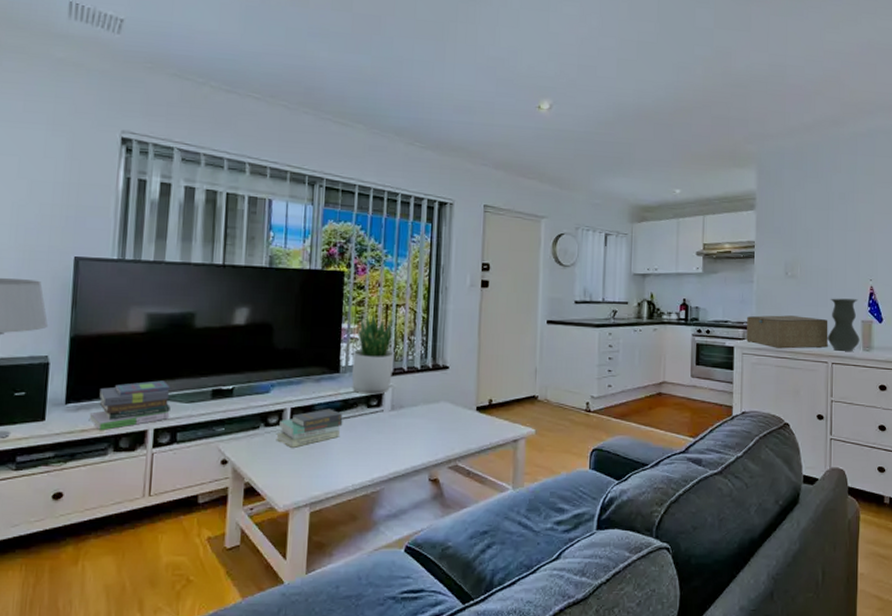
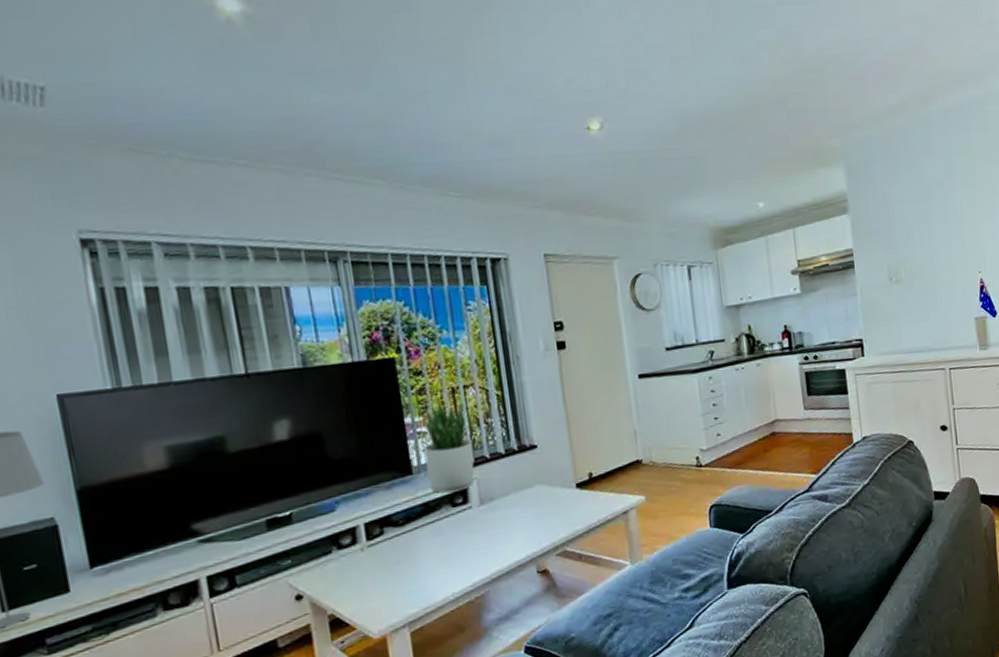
books: present [88,380,171,430] -> none [123,520,222,590]
books: present [276,408,343,448] -> none [353,516,428,567]
decorative box: present [746,315,828,349] -> none [855,322,943,363]
vase: present [827,298,860,352] -> none [940,295,976,355]

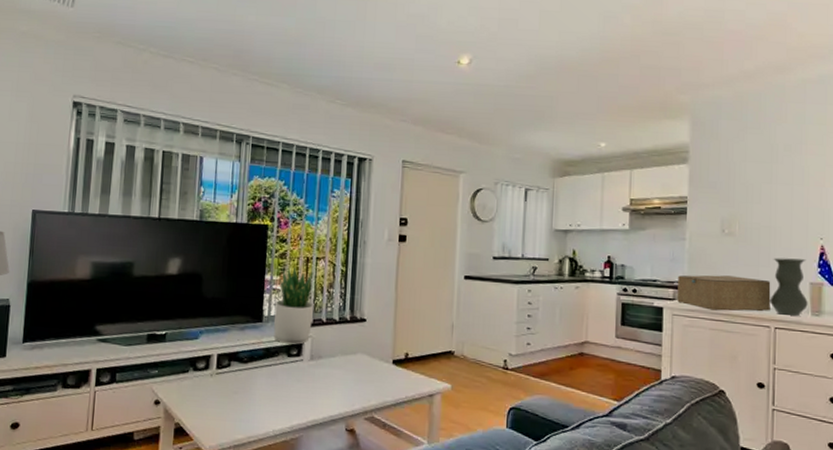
decorative box: none [855,322,943,363] -> present [677,275,771,312]
vase: none [940,295,976,355] -> present [769,257,808,317]

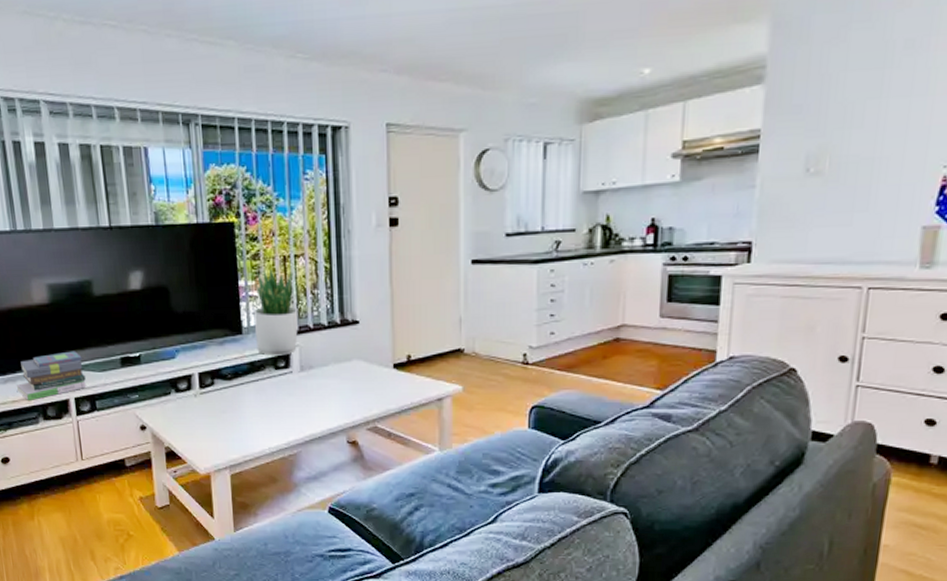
books: none [42,324,111,368] -> present [16,351,87,400]
decorative box: present [677,275,771,312] -> none [740,227,868,274]
vase: present [769,257,808,317] -> none [863,196,920,272]

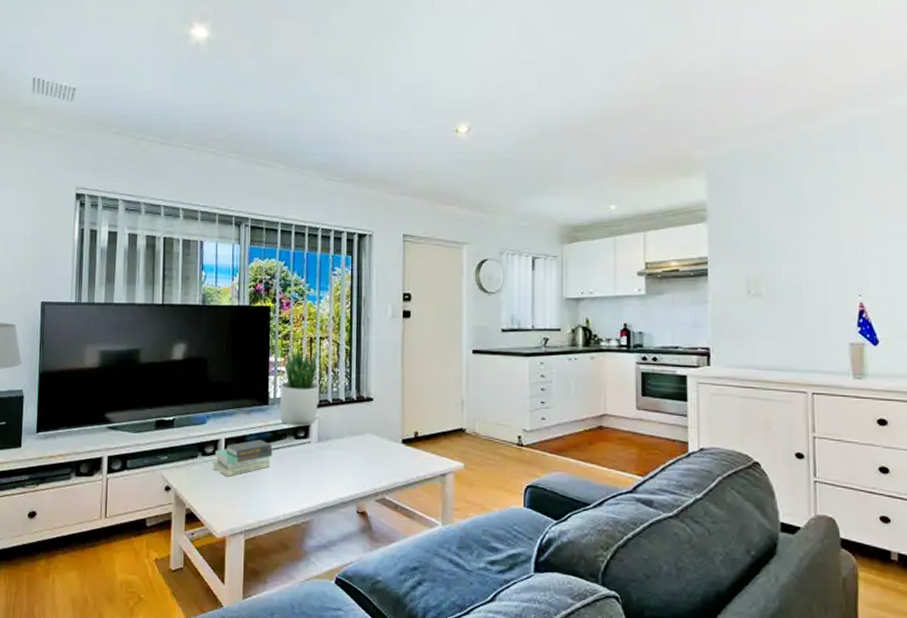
books: present [16,351,87,400] -> none [55,412,121,457]
books: none [187,372,252,412] -> present [212,439,273,477]

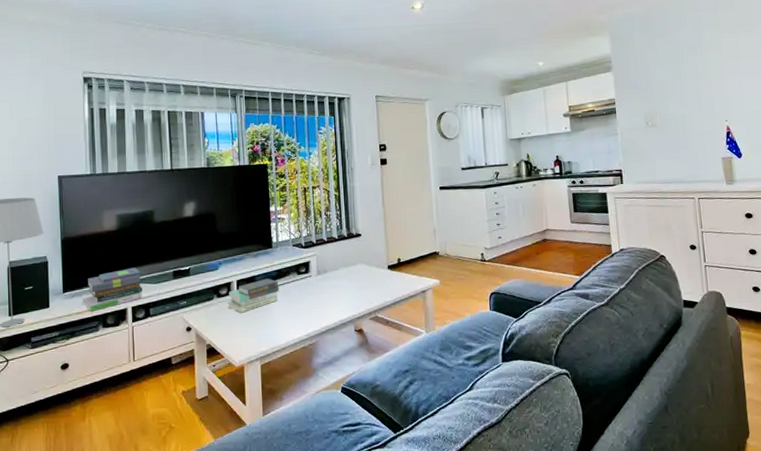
books: none [55,412,121,457] -> present [82,267,143,311]
planter: present [279,348,319,426] -> none [282,198,315,264]

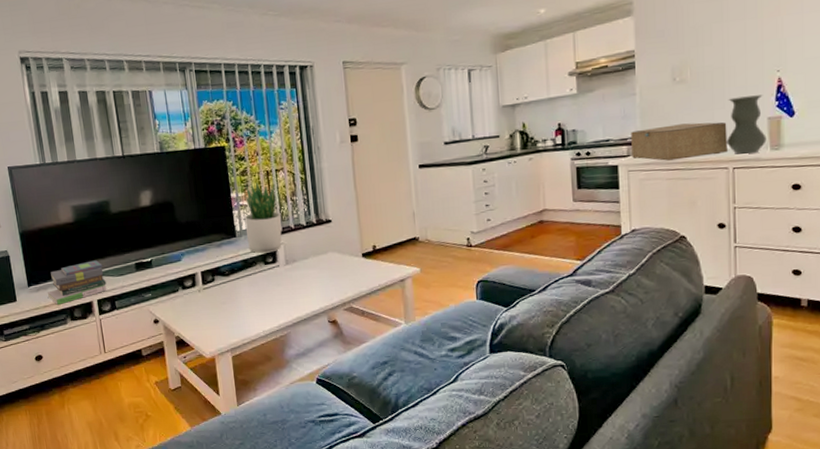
books: present [227,278,279,313] -> none [193,269,246,305]
planter: none [282,198,315,264] -> present [244,182,282,254]
decorative box: none [615,159,693,191] -> present [631,122,728,161]
vase: none [690,139,723,187] -> present [726,95,767,155]

